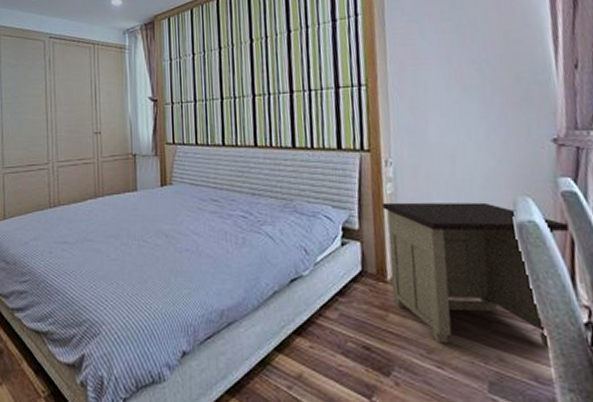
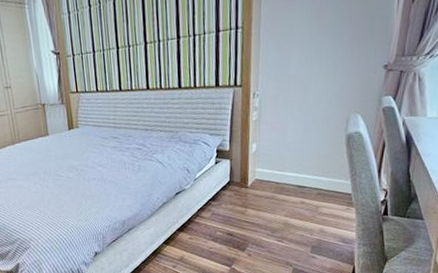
nightstand: present [381,202,569,350] -> none [248,121,383,226]

